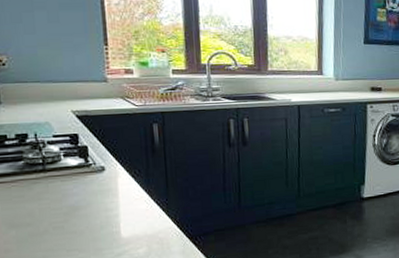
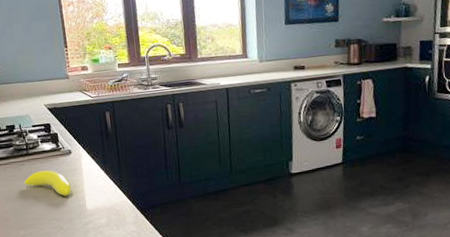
banana: none [36,190,102,222] -> present [24,170,72,196]

